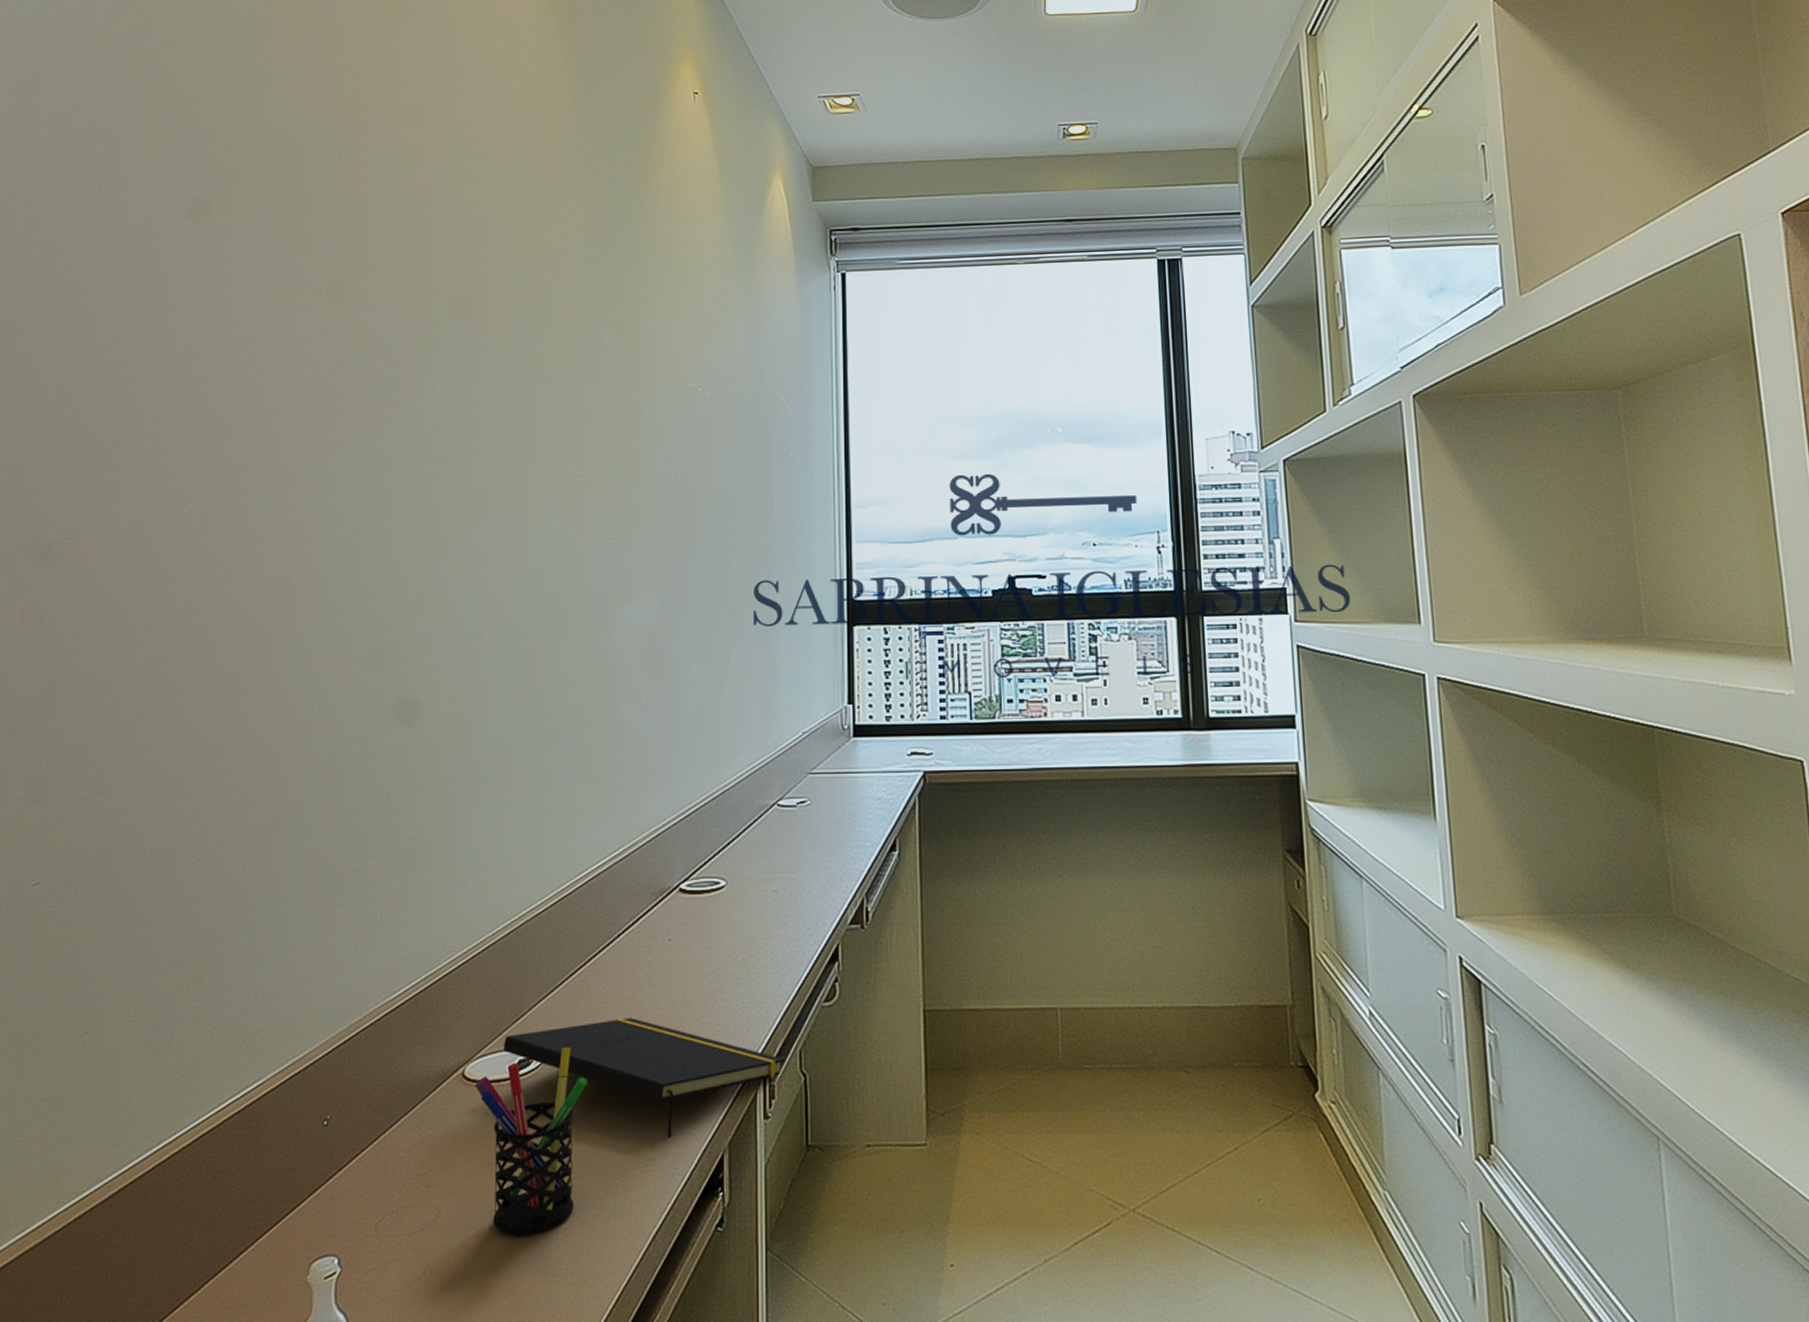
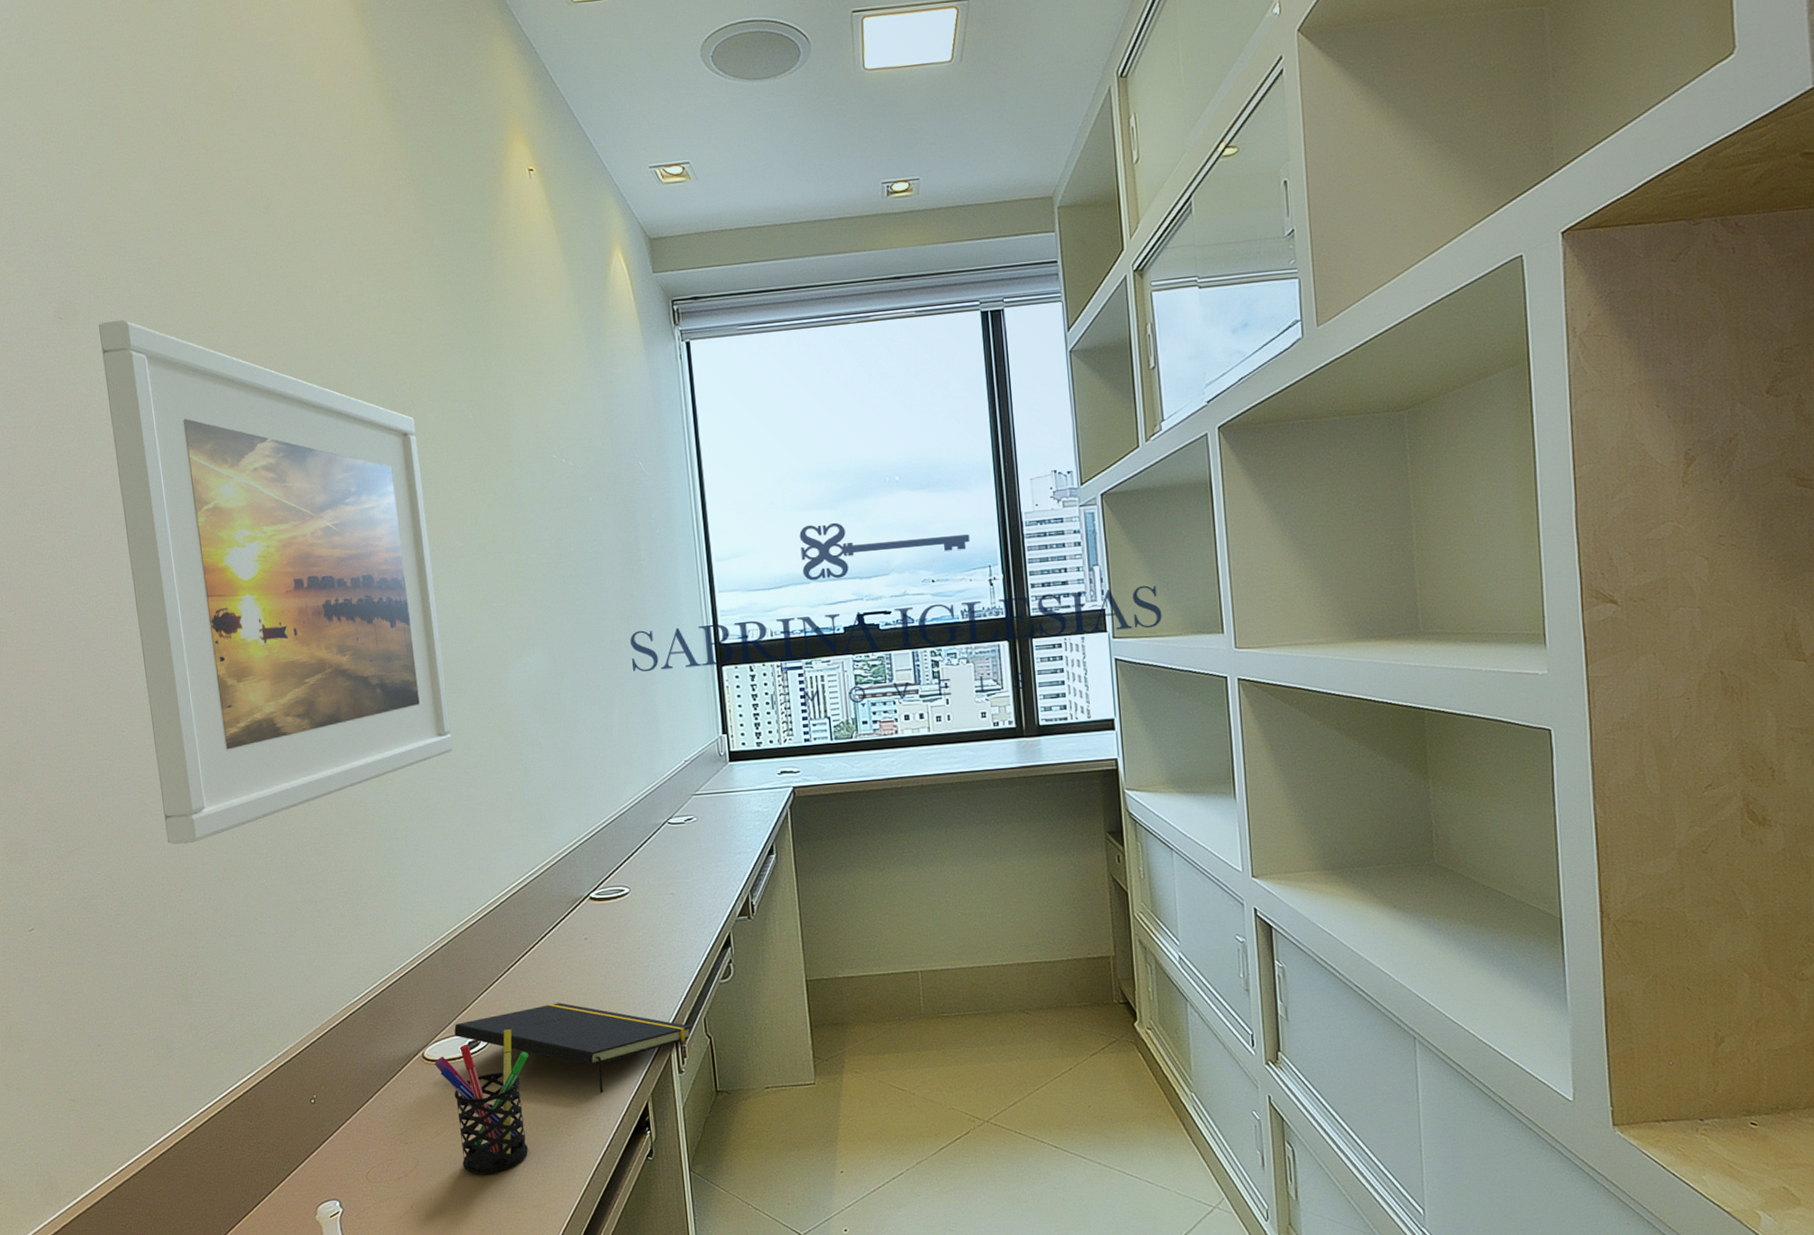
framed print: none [208,217,546,794] -> present [99,319,454,845]

